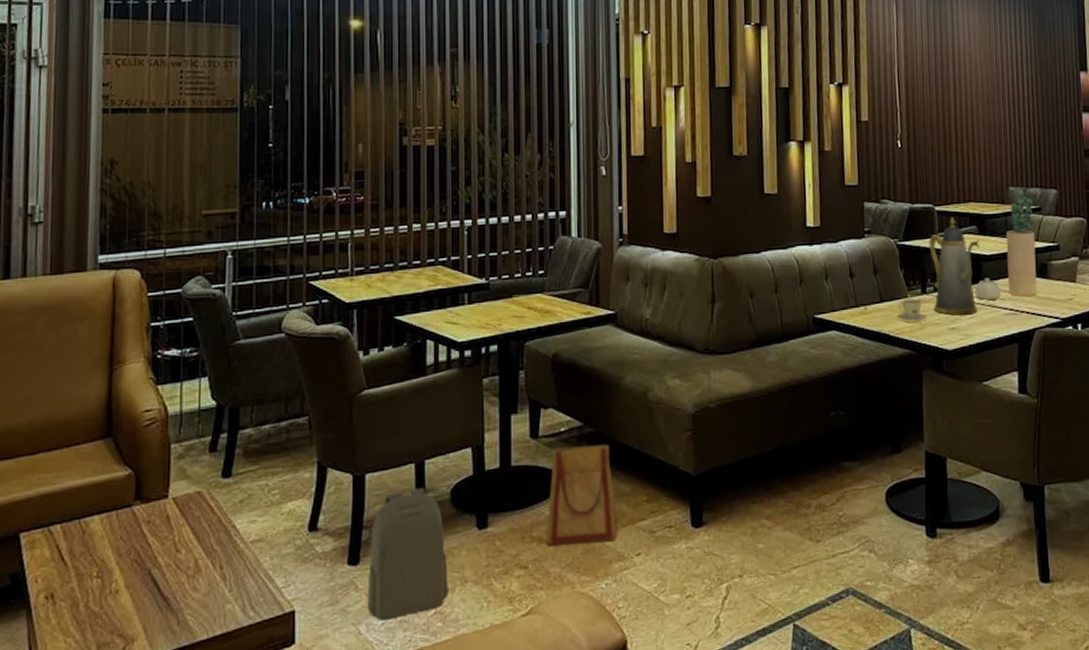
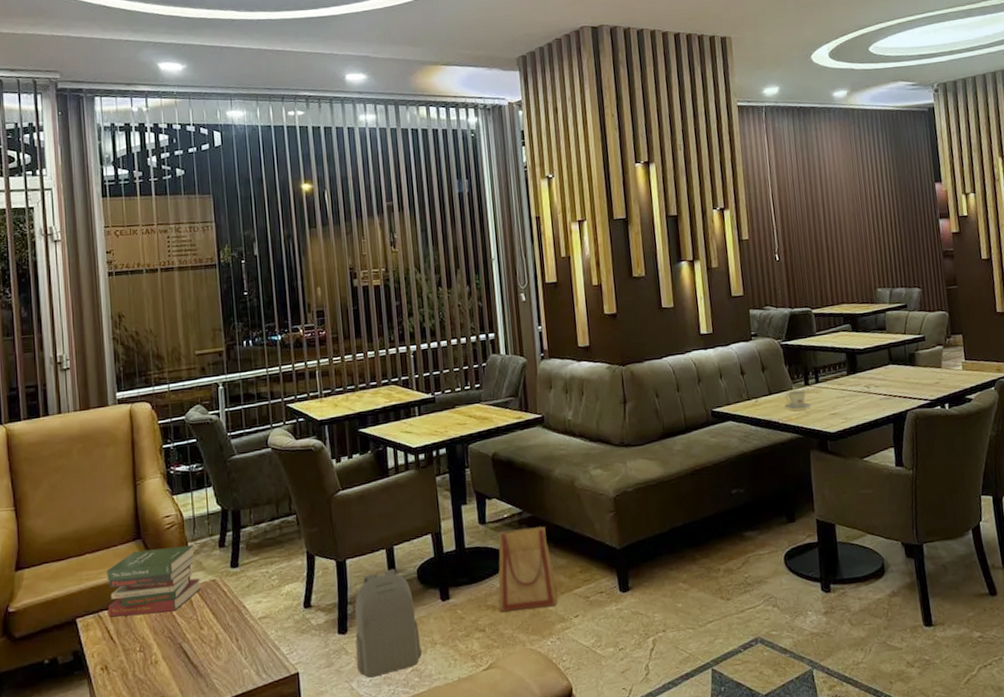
books: none [62,447,182,533] -> present [107,545,201,618]
coffee pot: present [929,217,980,315] -> none [808,318,855,402]
sugar bowl: present [975,278,1001,300] -> none [851,368,875,388]
vase: present [1006,186,1038,297] -> none [877,287,908,384]

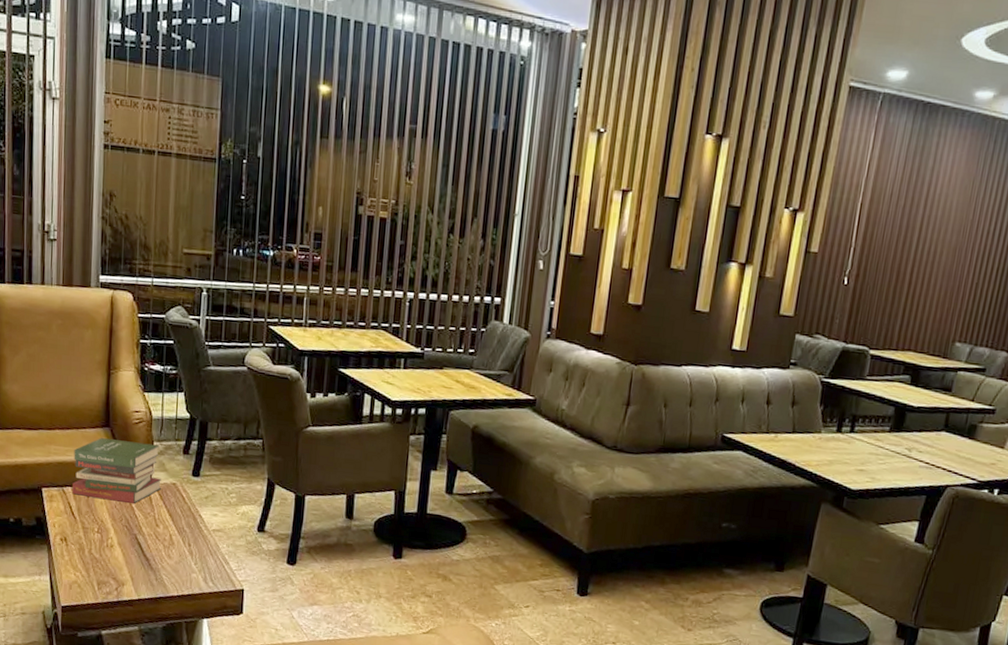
backpack: present [354,568,422,678] -> none [300,513,367,612]
shopping bag: present [498,526,558,612] -> none [449,505,514,592]
teacup: present [784,390,811,412] -> none [806,434,838,459]

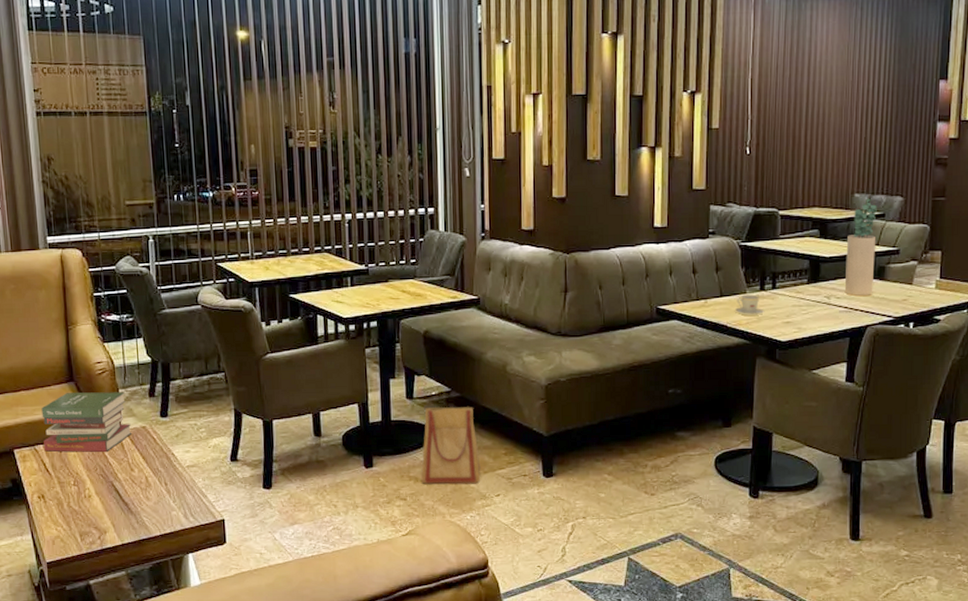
shopping bag: none [449,505,514,592] -> present [420,407,481,484]
teacup: none [806,434,838,459] -> present [735,294,764,317]
vase: none [928,343,979,455] -> present [844,193,877,297]

